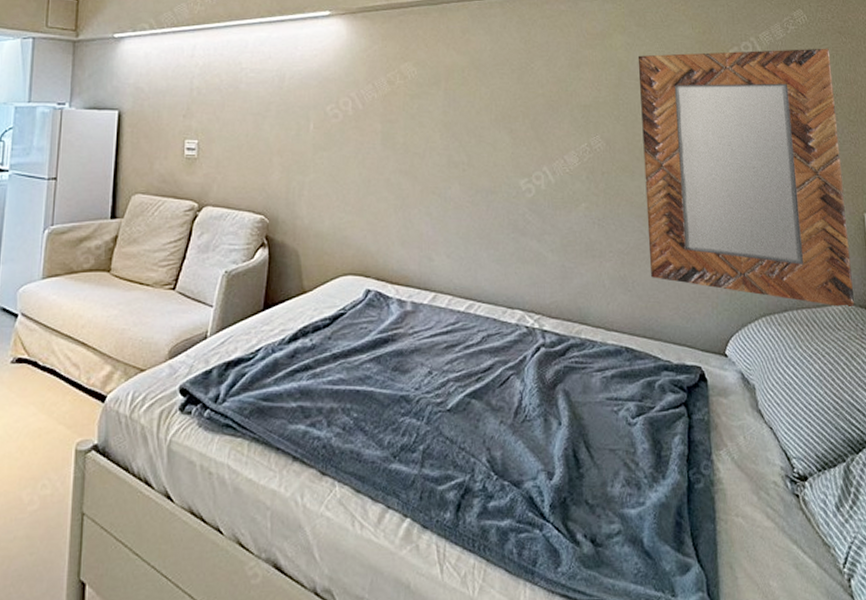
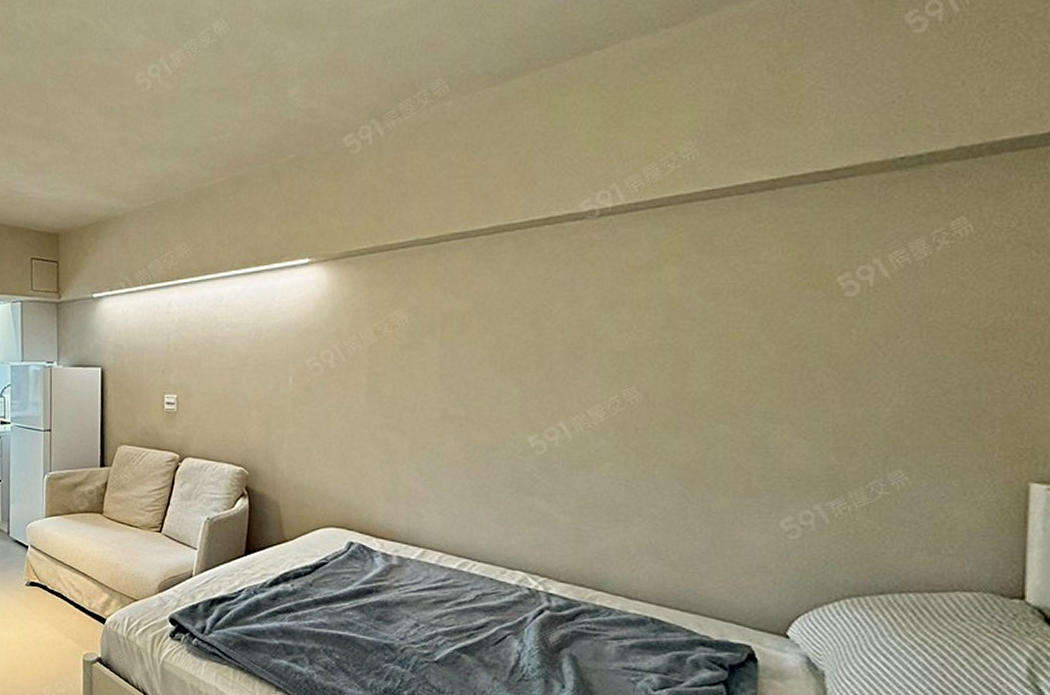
home mirror: present [637,48,854,309] -> none [692,267,1006,598]

